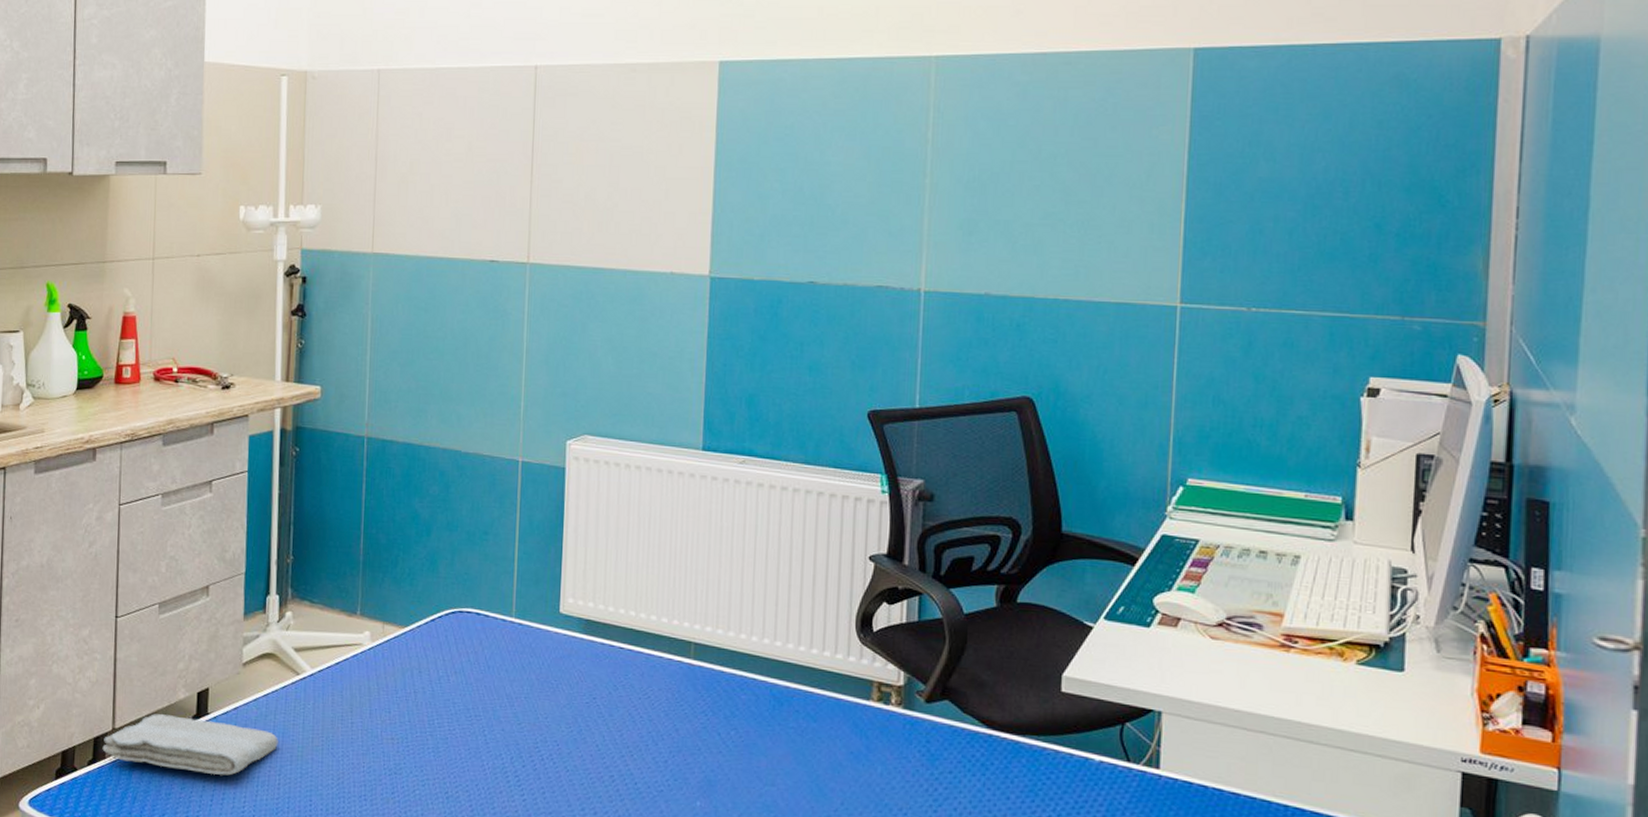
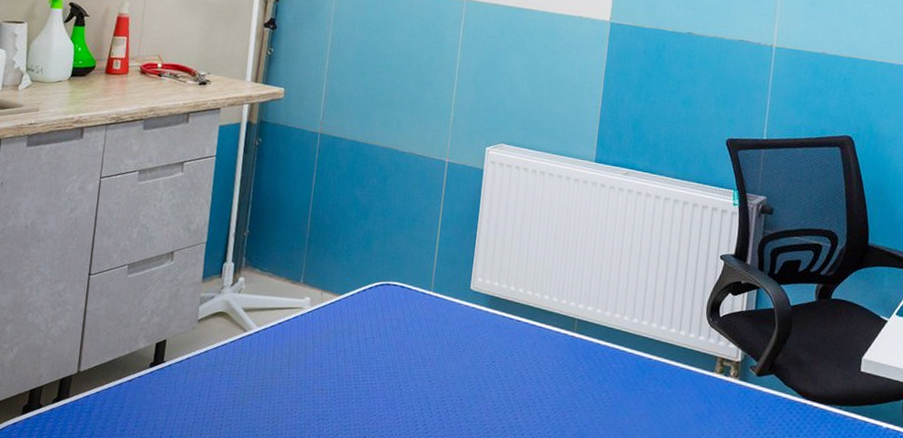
washcloth: present [102,713,279,776] -> none [67,360,224,416]

